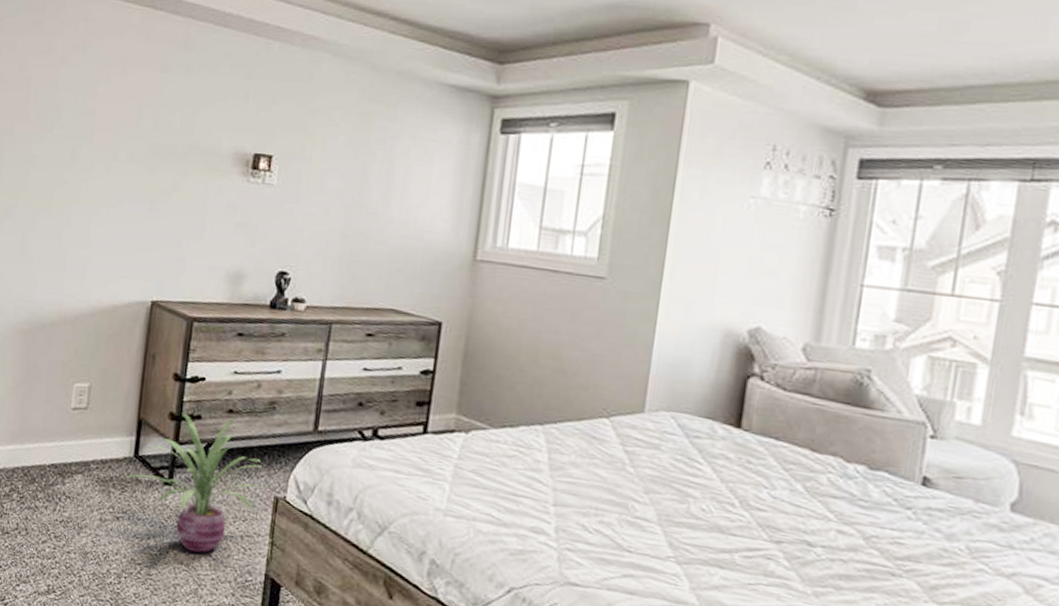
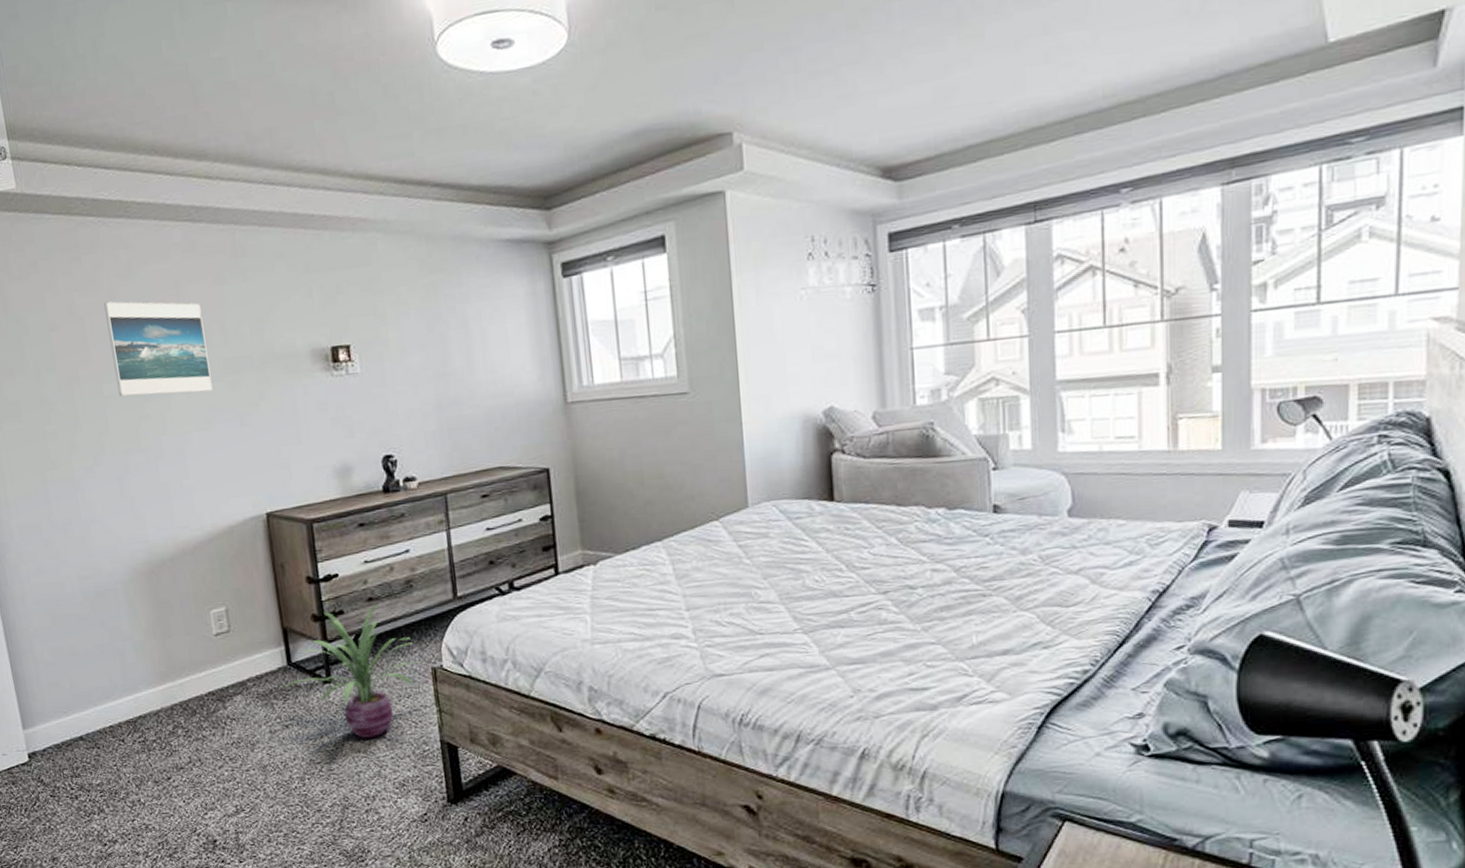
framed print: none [44,67,141,172] -> present [104,301,213,397]

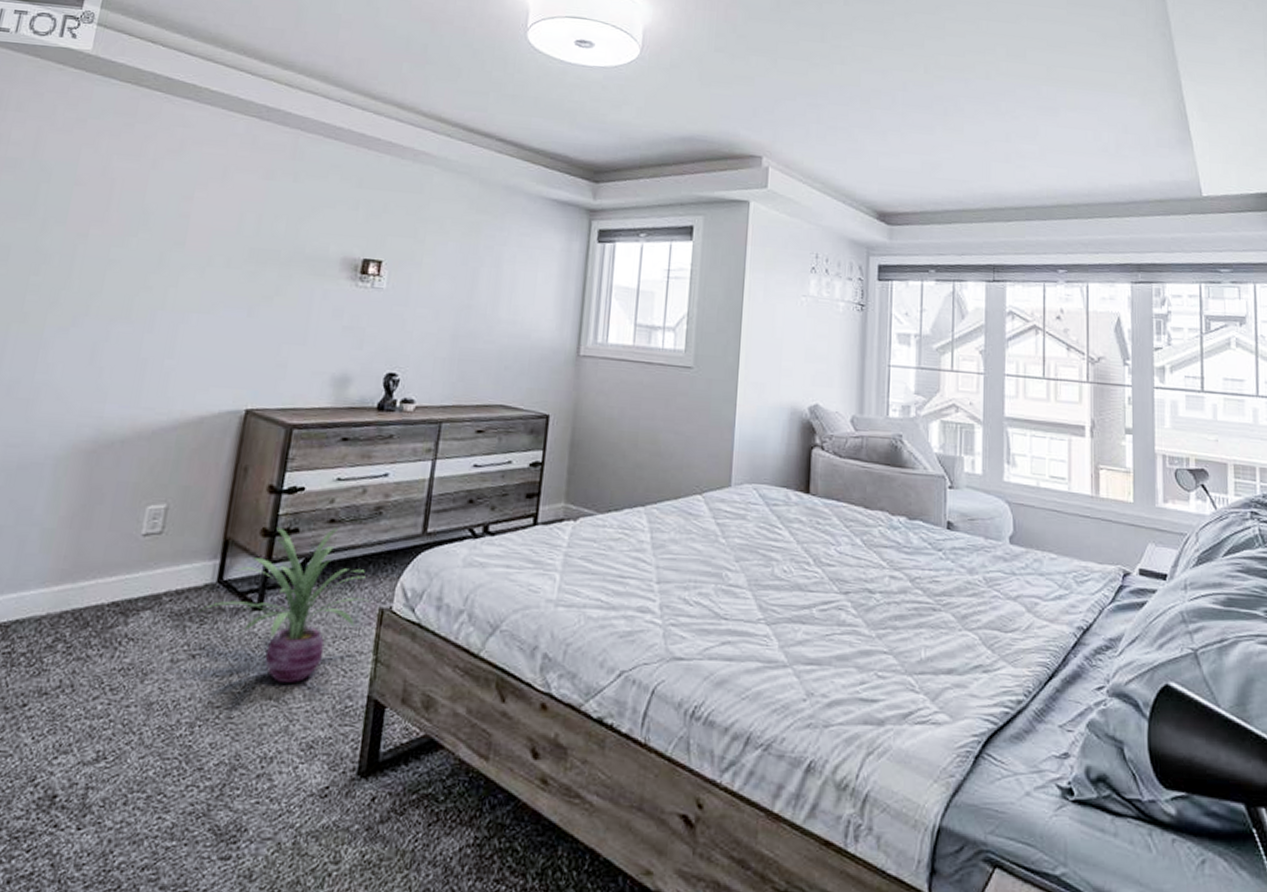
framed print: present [104,301,213,397] -> none [125,170,243,277]

